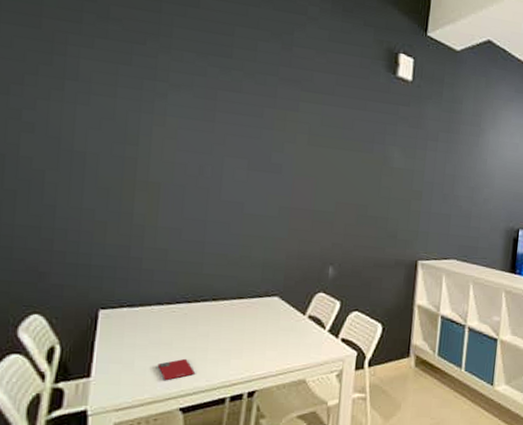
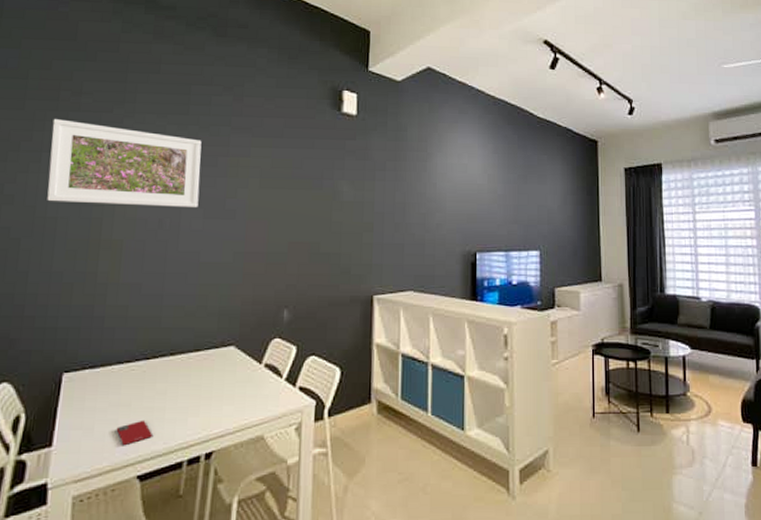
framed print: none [73,44,246,158] -> present [47,119,202,207]

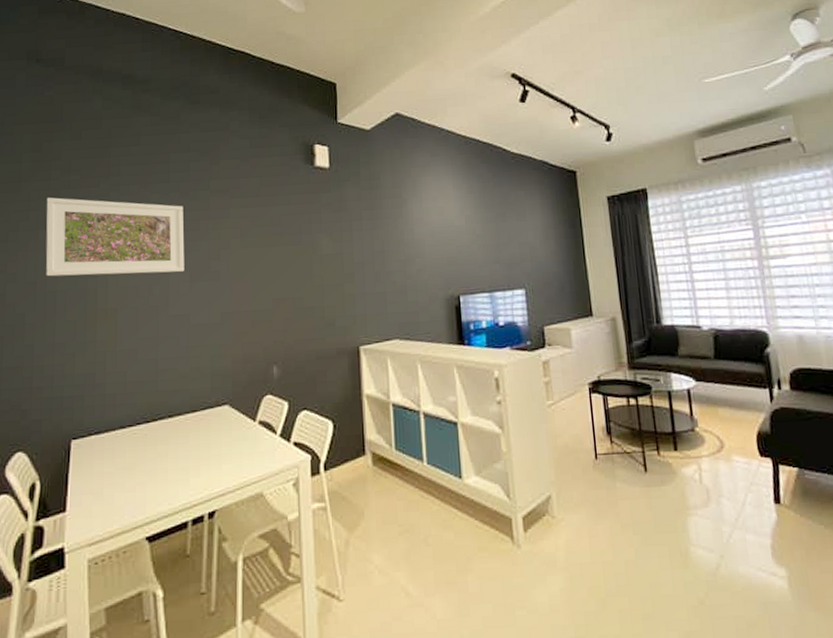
smartphone: present [116,420,152,446] -> none [124,482,157,509]

